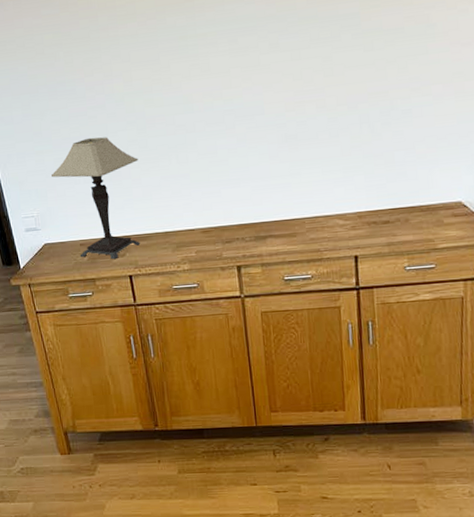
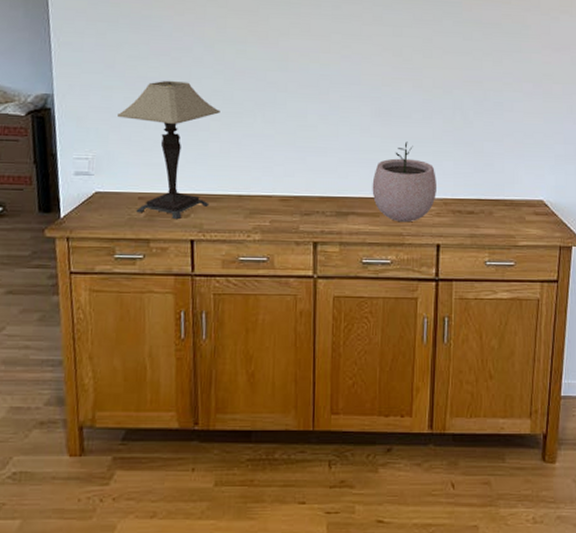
plant pot: none [286,162,350,240] -> present [372,142,436,223]

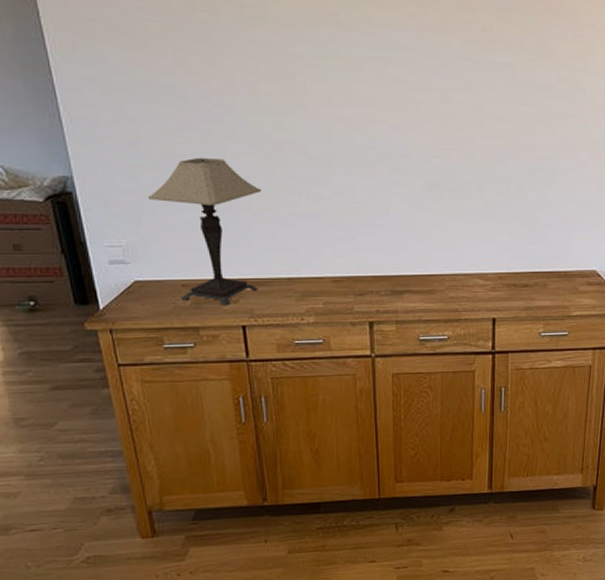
plant pot: present [372,142,436,223] -> none [426,216,491,299]

